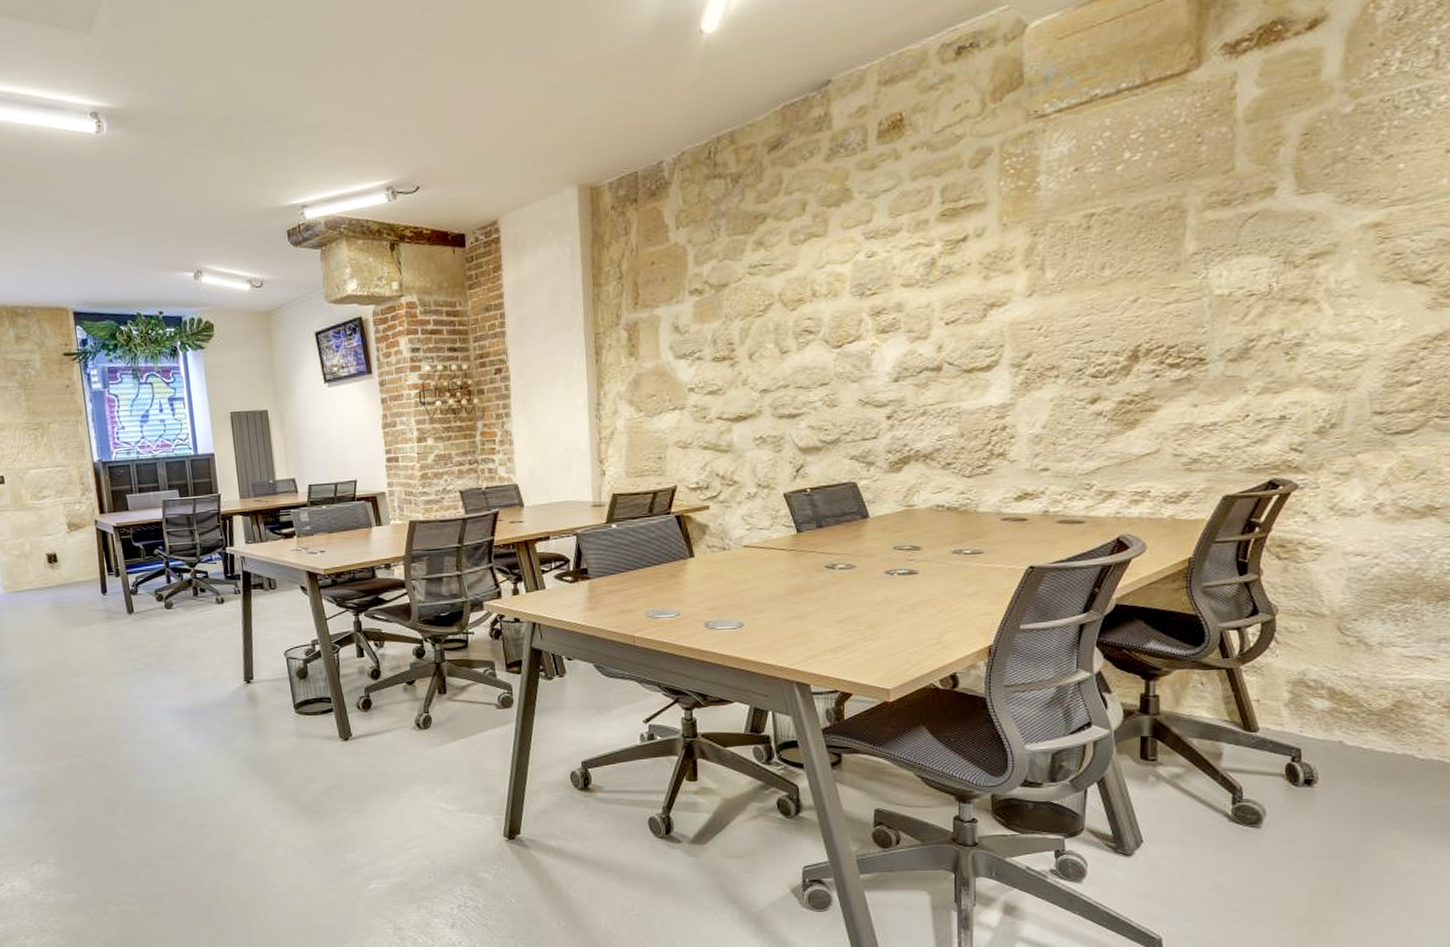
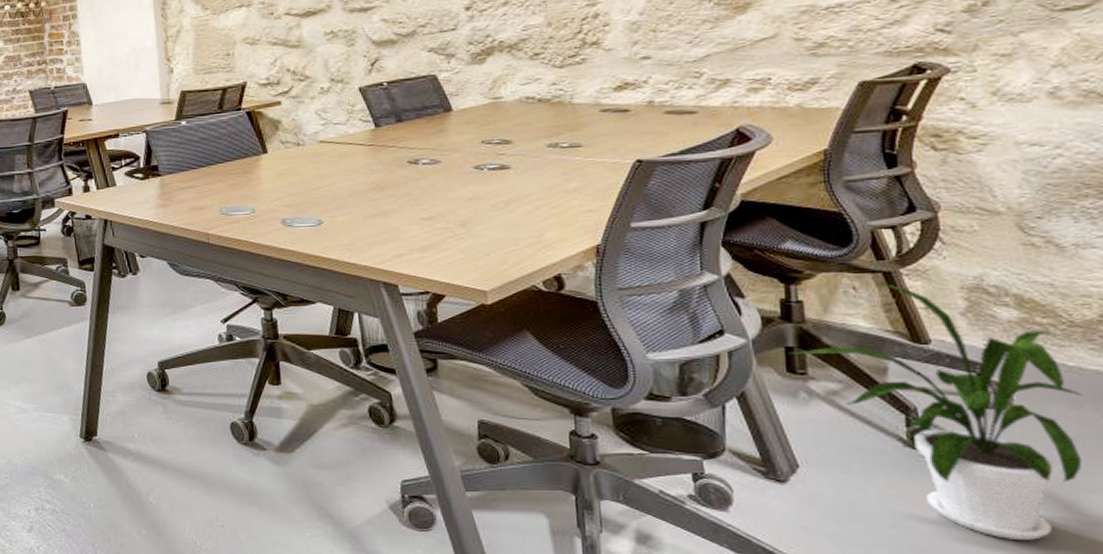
house plant: none [1143,676,1372,897] -> present [789,280,1083,540]

